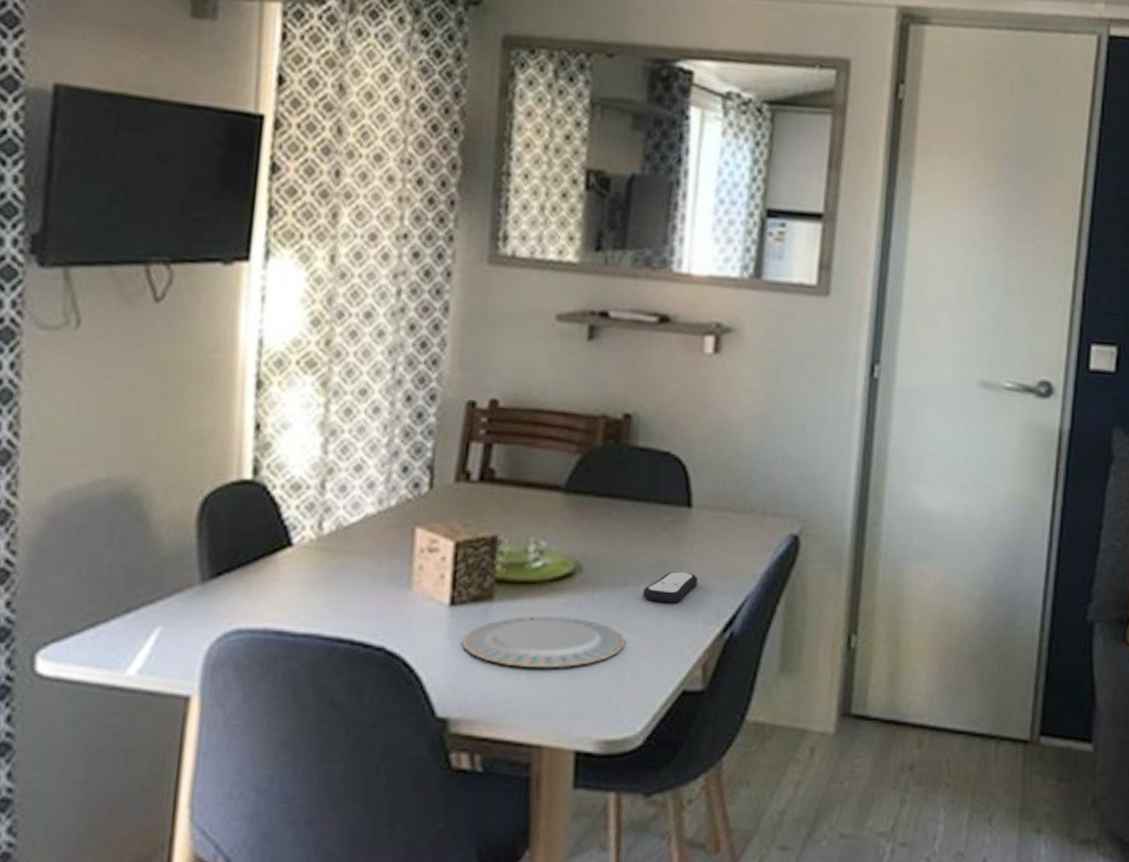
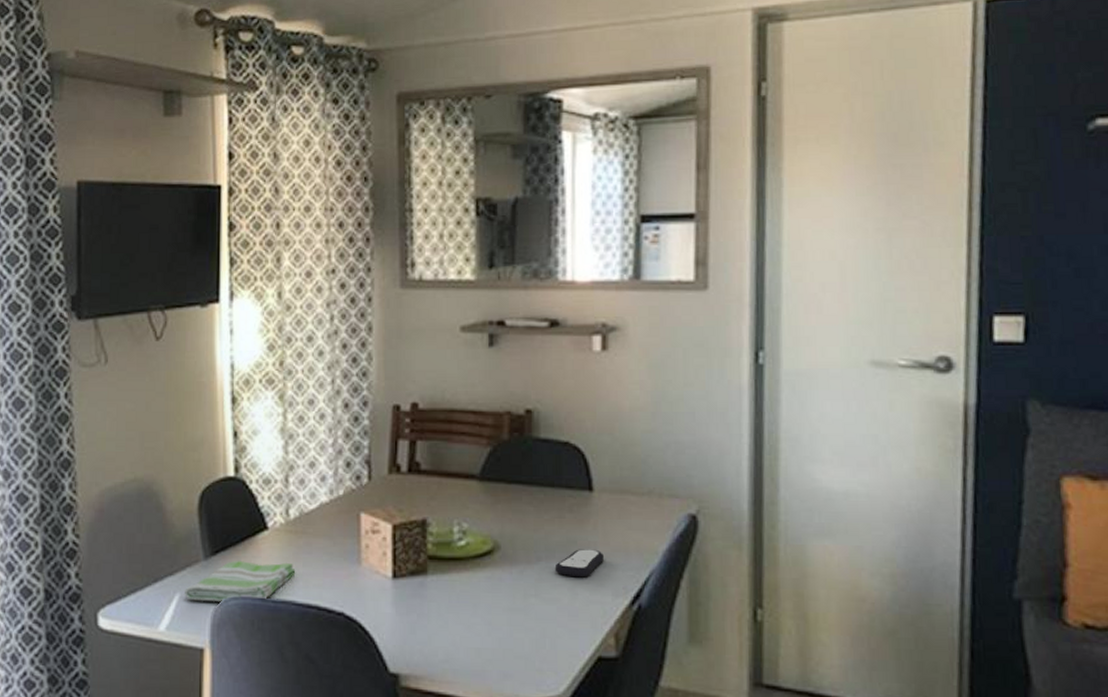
dish towel: none [168,585,326,638] -> present [185,561,296,603]
plate: present [461,615,626,669] -> none [404,588,543,634]

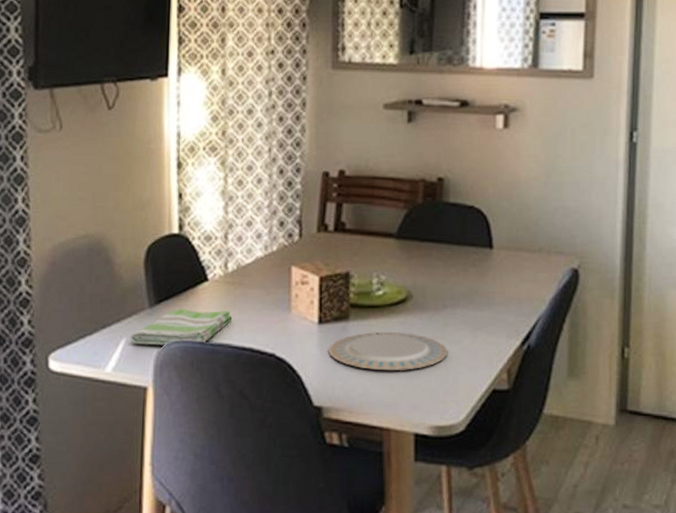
plate: none [404,588,543,634] -> present [327,331,448,371]
remote control: present [554,549,604,578] -> none [458,298,500,322]

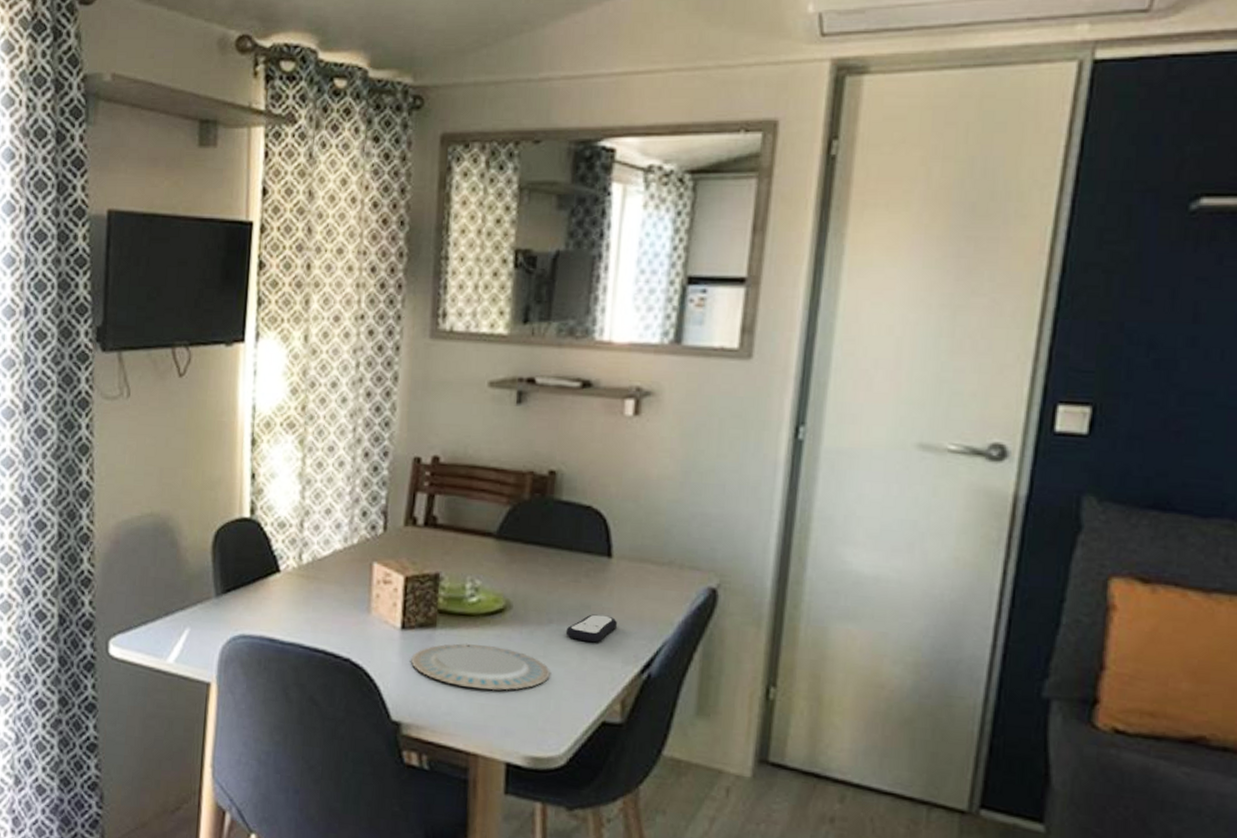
dish towel: present [130,309,233,346] -> none [194,600,305,641]
remote control: none [458,298,500,322] -> present [565,614,617,643]

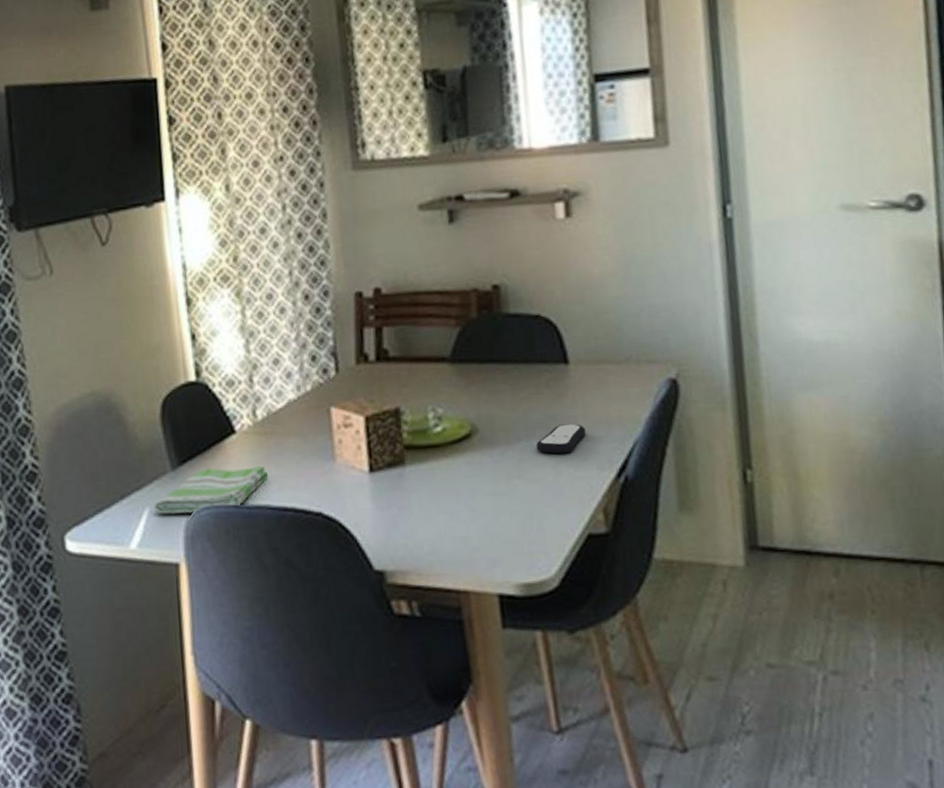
dish towel: none [194,600,305,641] -> present [154,465,269,514]
plate: present [410,643,550,691] -> none [383,474,528,522]

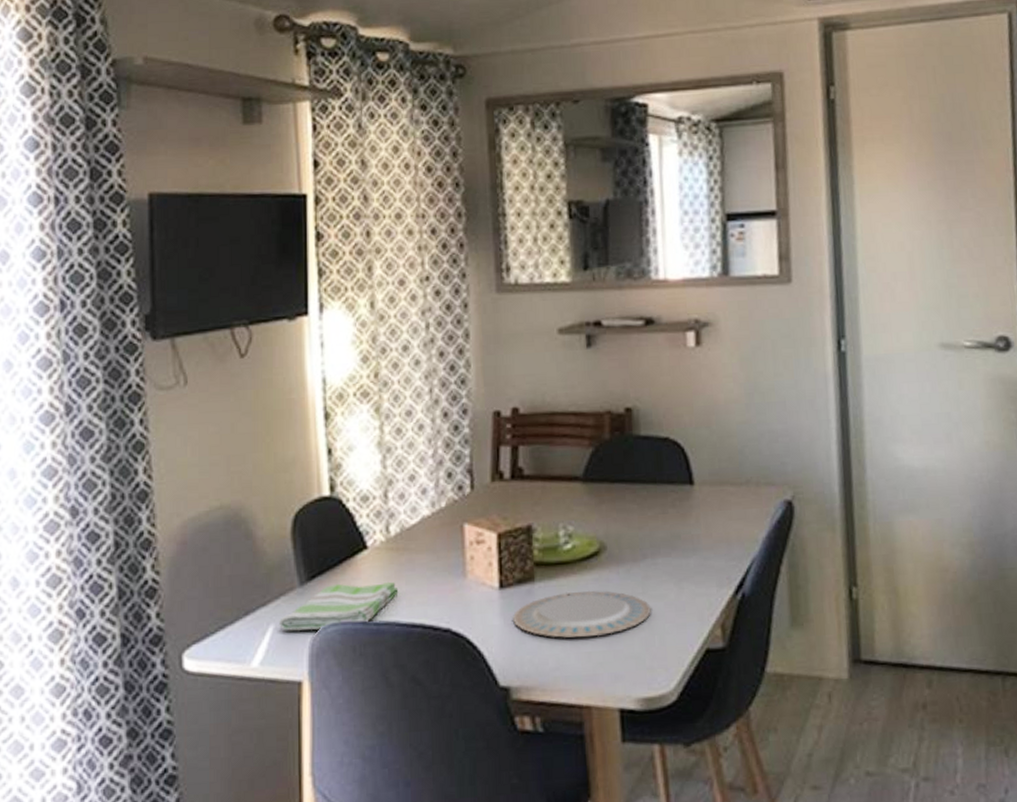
plate: none [383,474,528,522] -> present [512,590,651,638]
remote control: present [536,423,586,454] -> none [660,542,707,572]

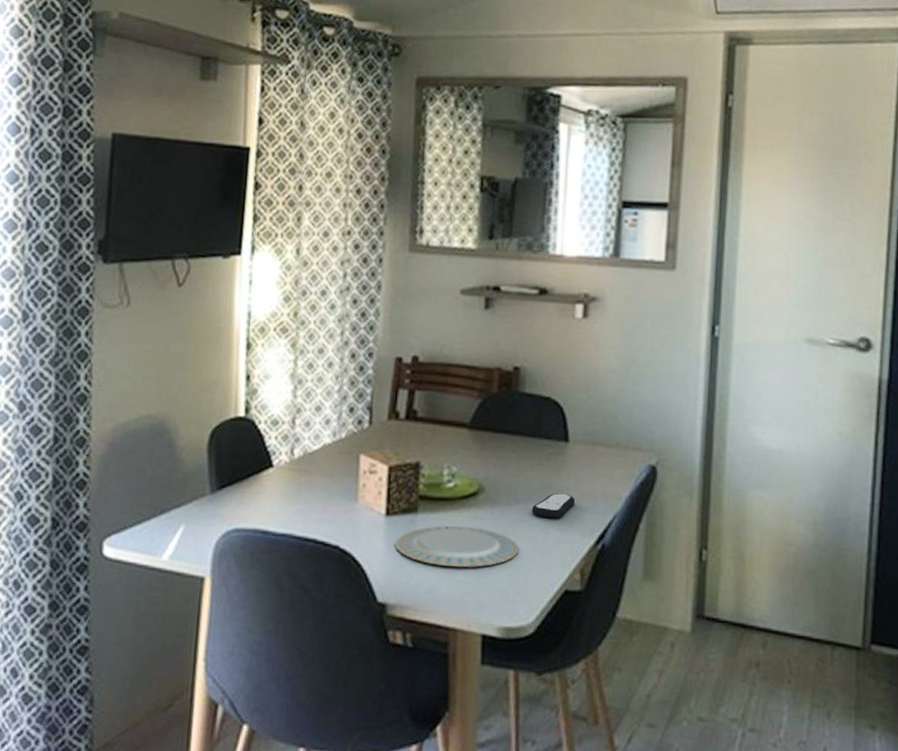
dish towel: present [279,581,399,631] -> none [189,495,297,535]
remote control: none [660,542,707,572] -> present [531,493,575,519]

